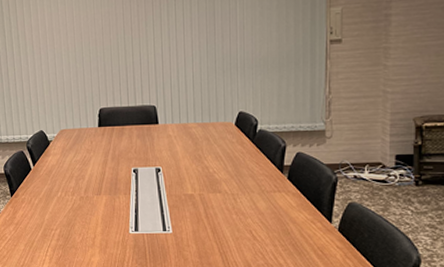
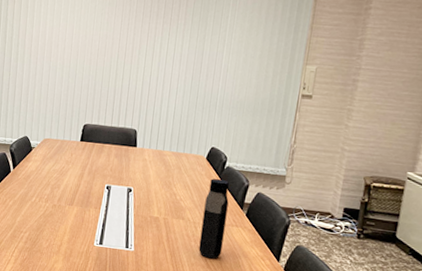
water bottle: none [241,145,267,230] -> present [198,179,229,259]

